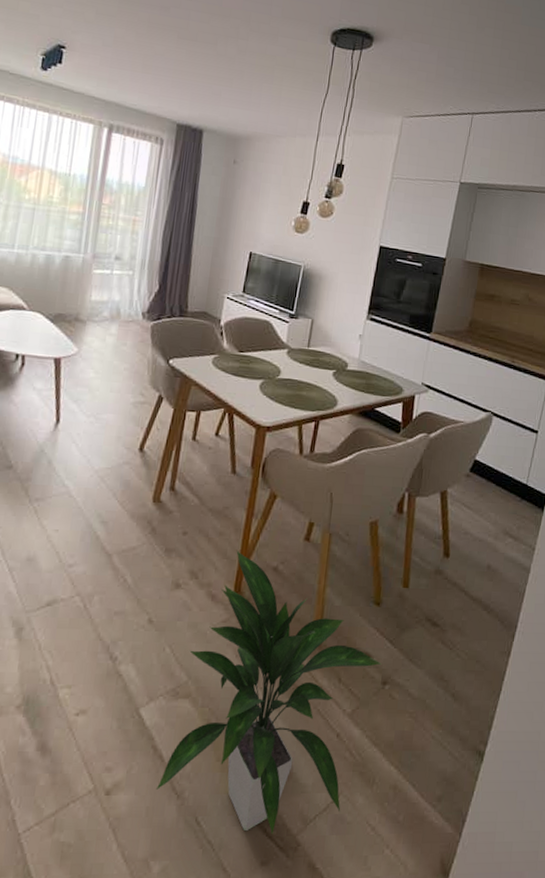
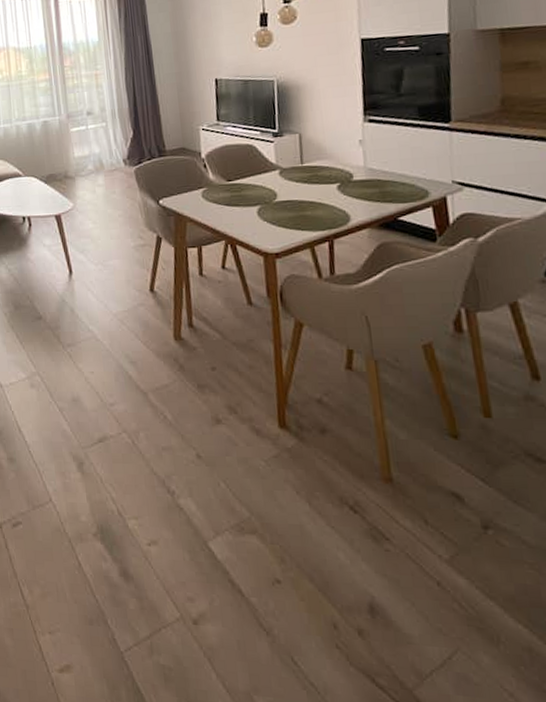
indoor plant: present [155,551,382,835] -> none [242,384,477,686]

